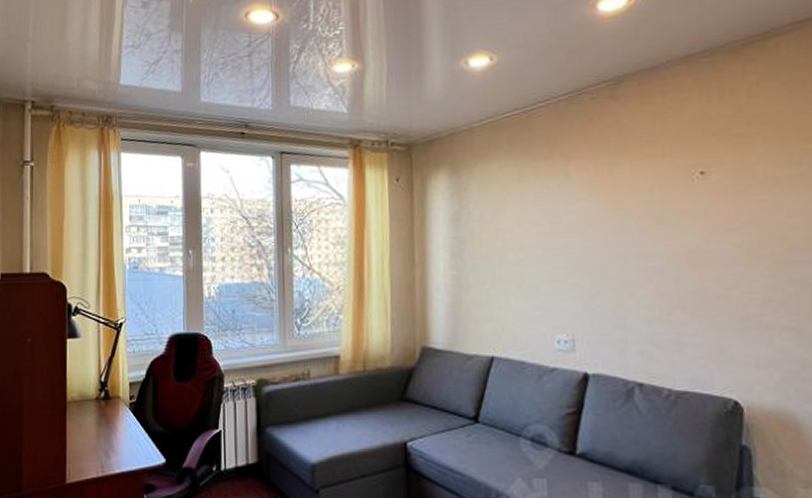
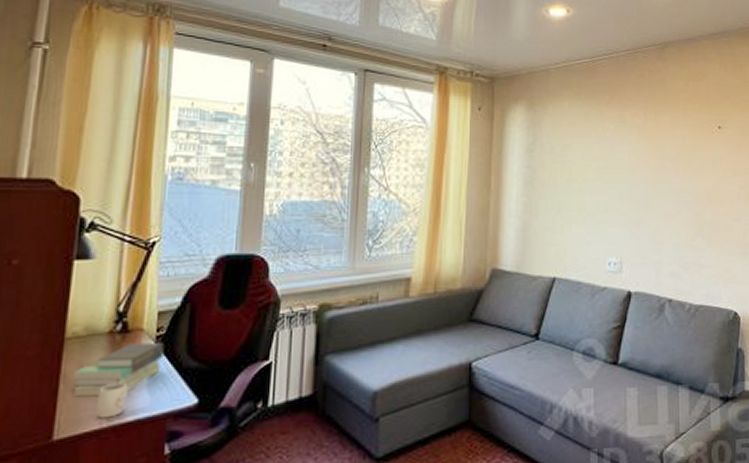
books: none [74,408,137,451] -> present [72,342,164,398]
mug: none [93,440,115,469] -> present [97,382,130,419]

